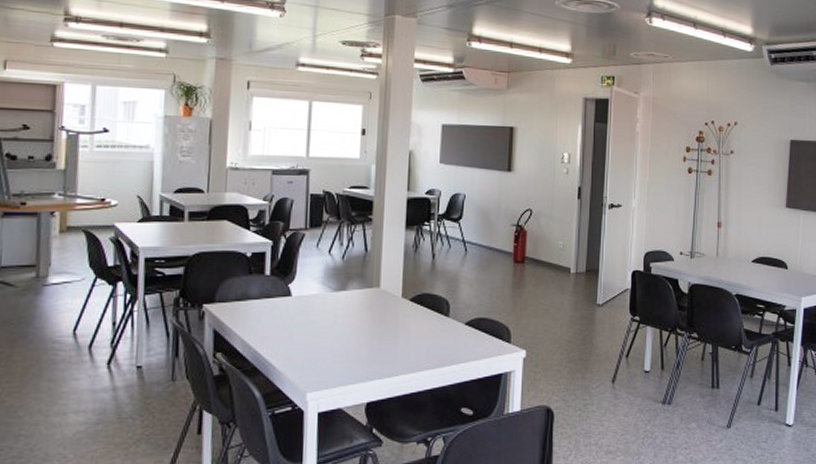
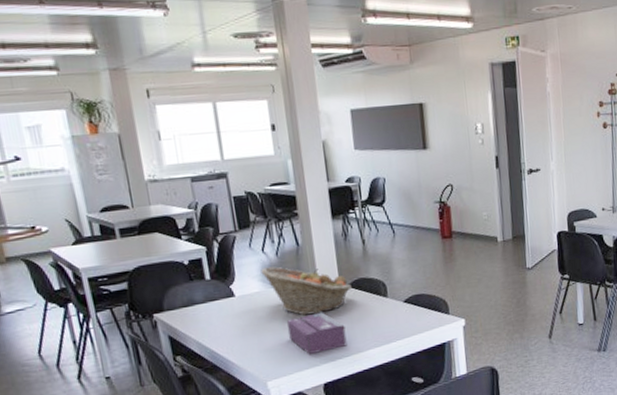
fruit basket: none [323,270,413,326] -> present [260,266,351,316]
tissue box: none [340,324,400,368] -> present [287,312,347,354]

